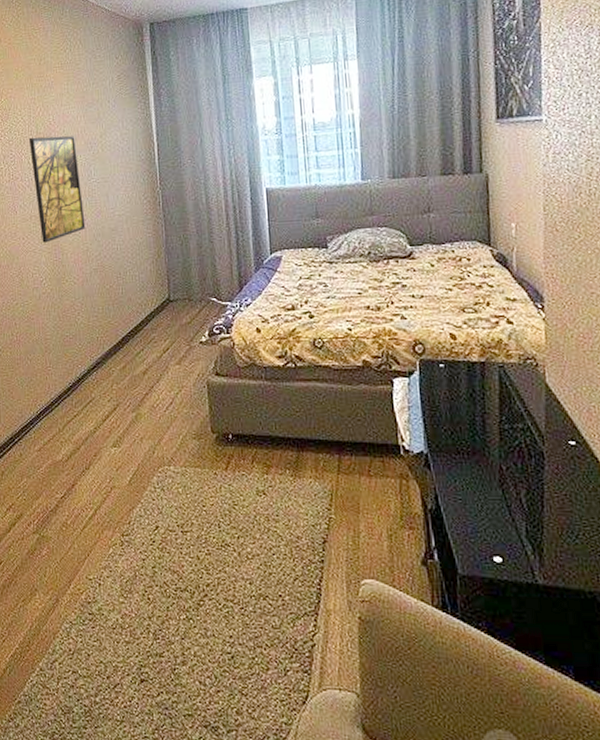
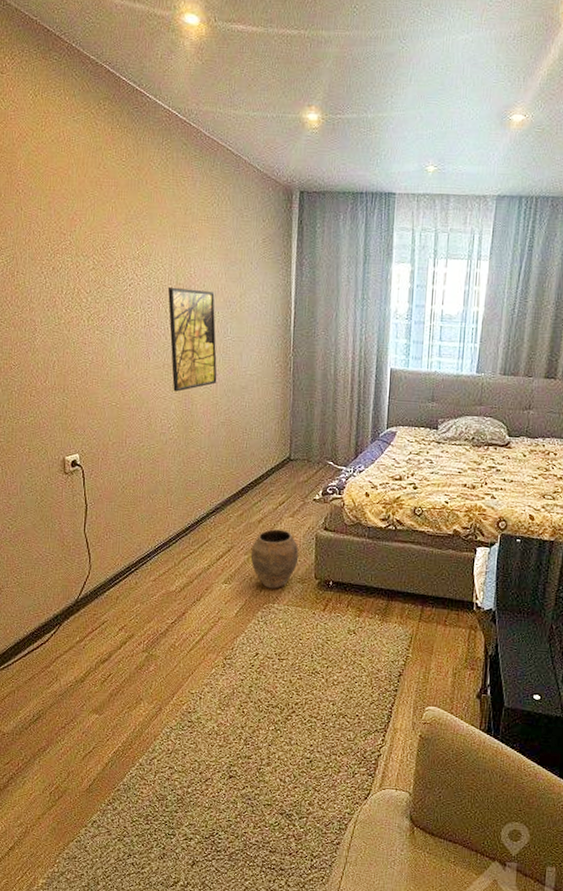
vase: none [138,380,191,449] -> present [250,529,299,589]

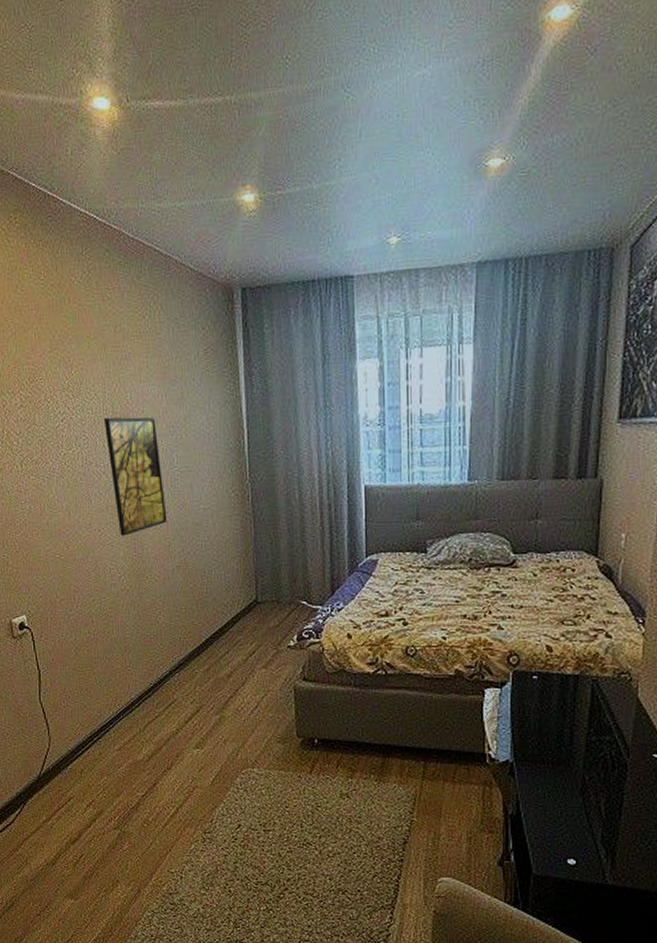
vase: present [250,529,299,589] -> none [222,684,277,751]

